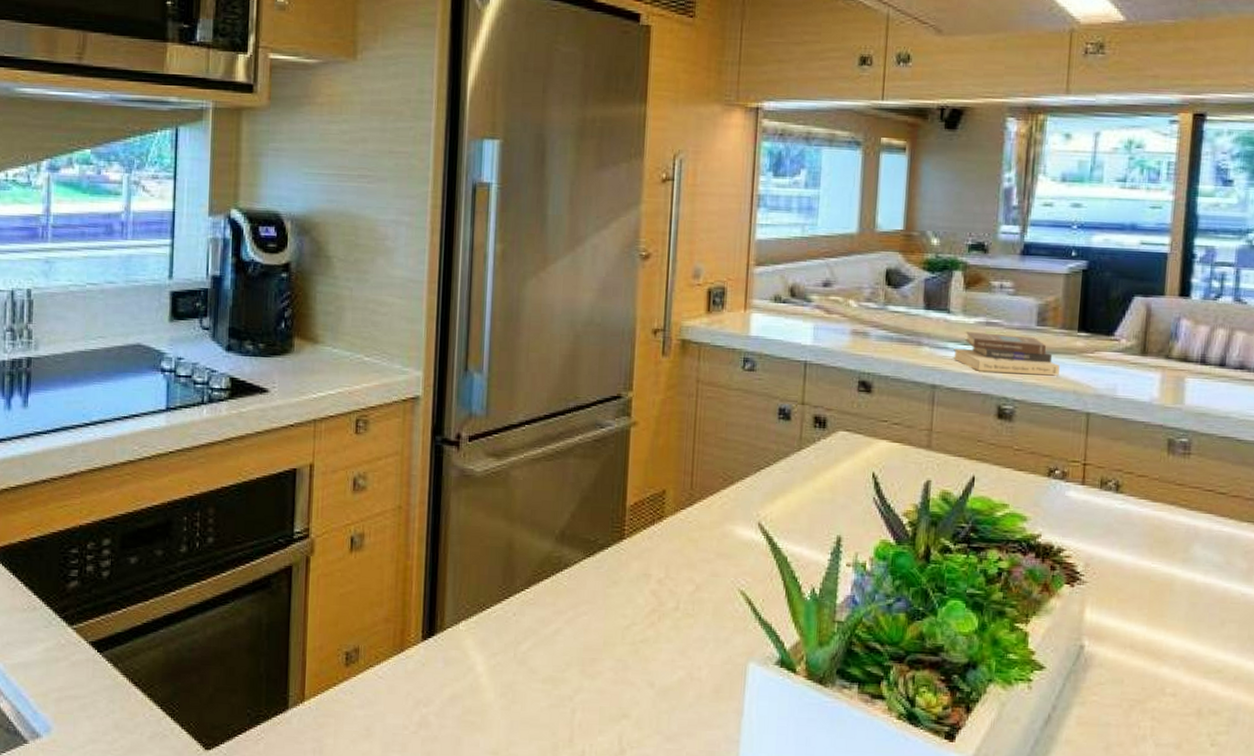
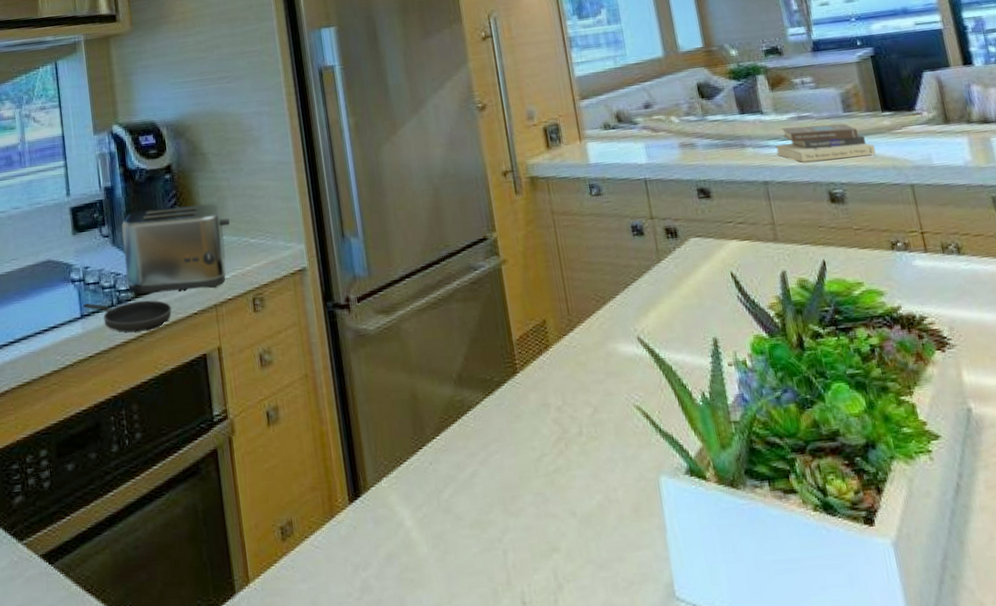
frying pan: none [170,396,266,434] -> present [83,300,172,332]
toaster: none [221,307,346,401] -> present [121,204,230,295]

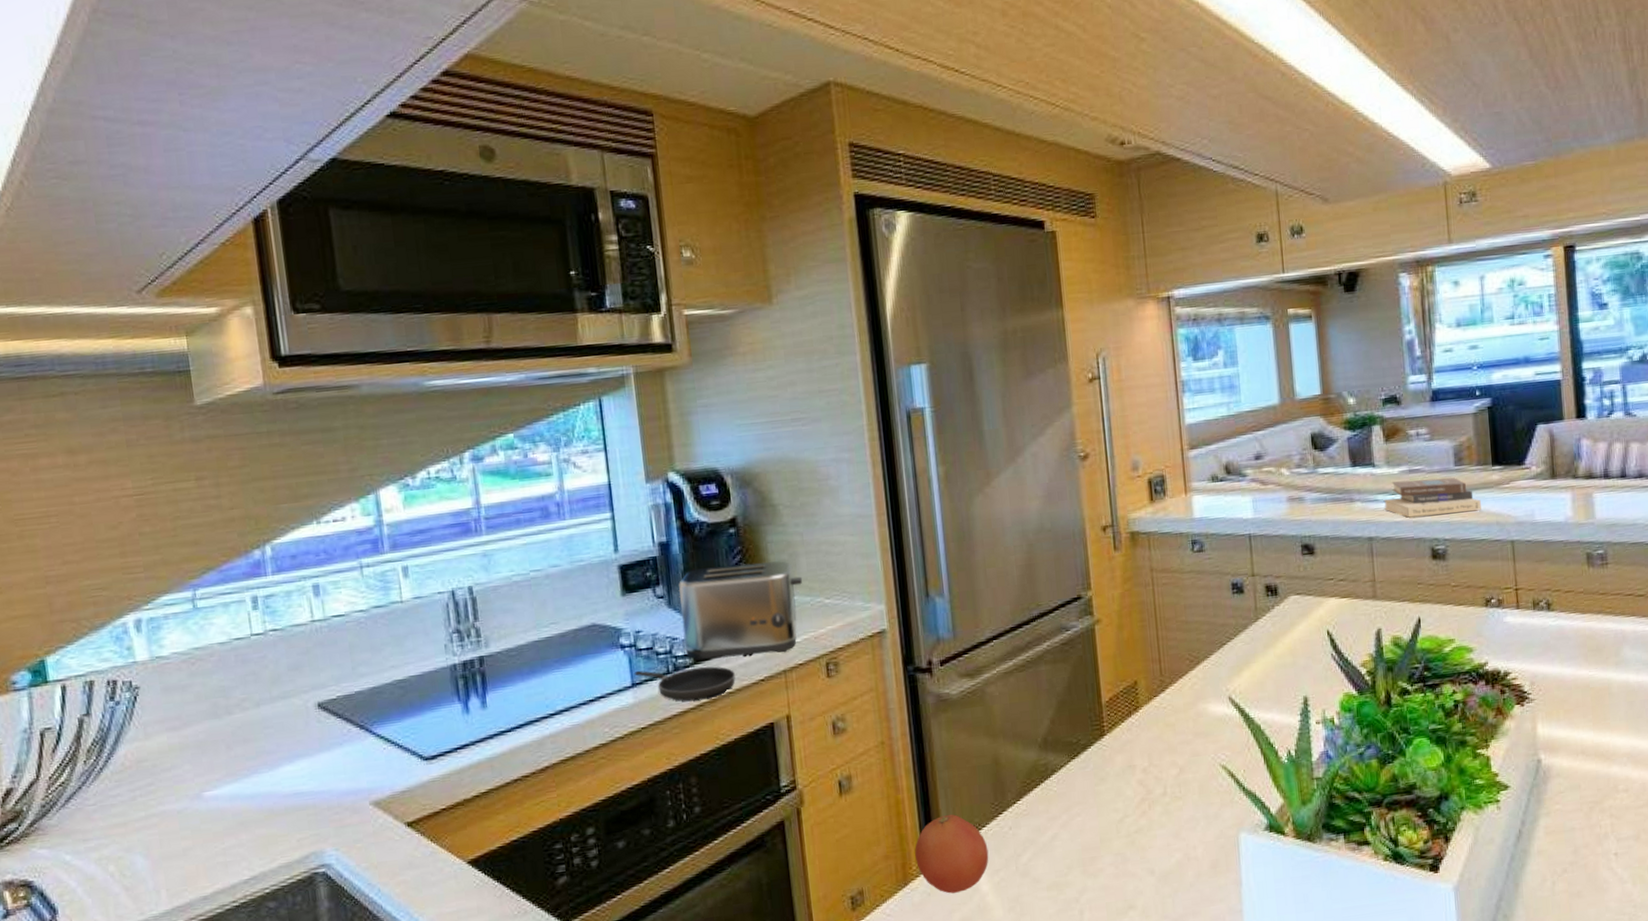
fruit: none [339,447,412,528] -> present [914,814,989,894]

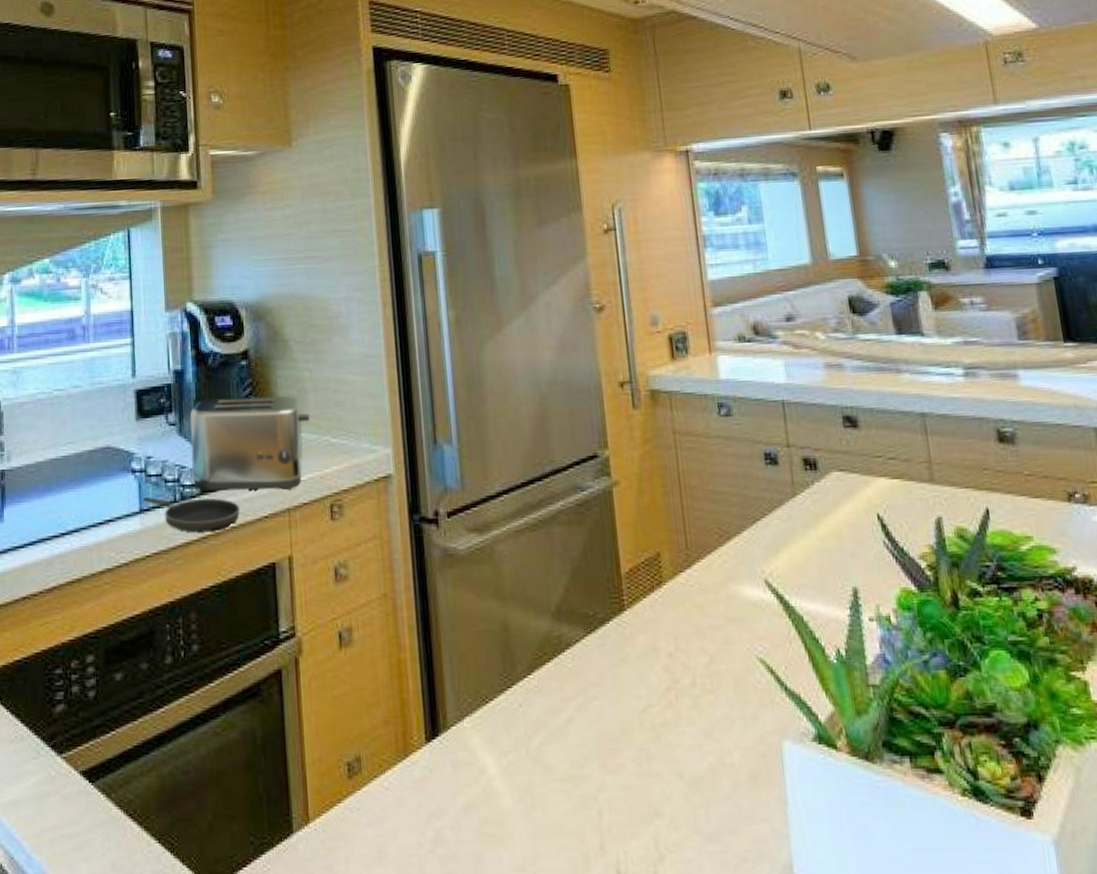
fruit: present [914,814,989,894] -> none [416,681,497,772]
books: present [1383,478,1481,518] -> none [936,352,1055,394]

